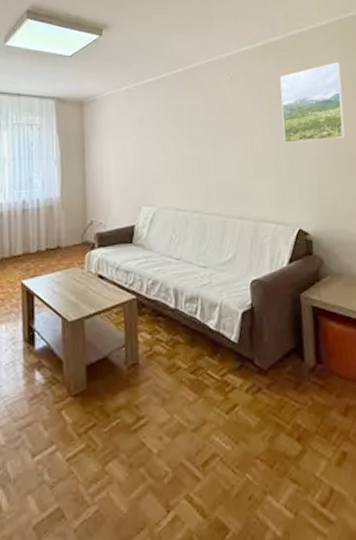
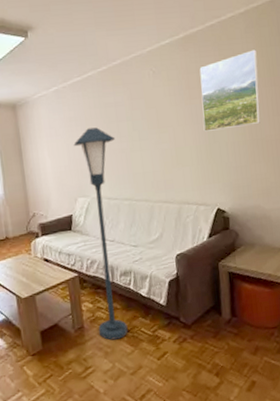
floor lamp: none [141,131,191,384] -> present [73,127,128,341]

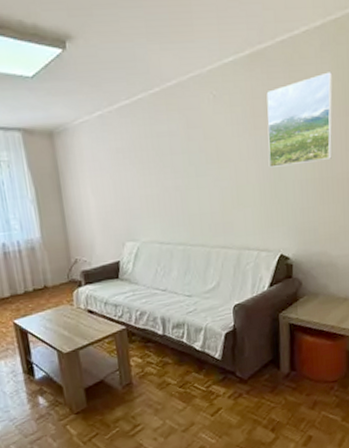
floor lamp: present [73,127,128,341] -> none [121,161,180,397]

